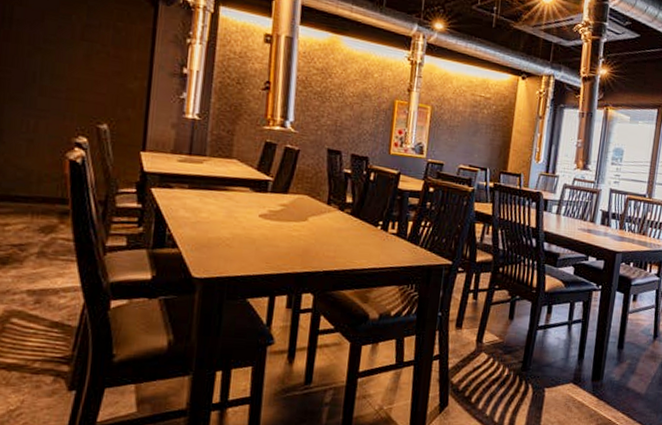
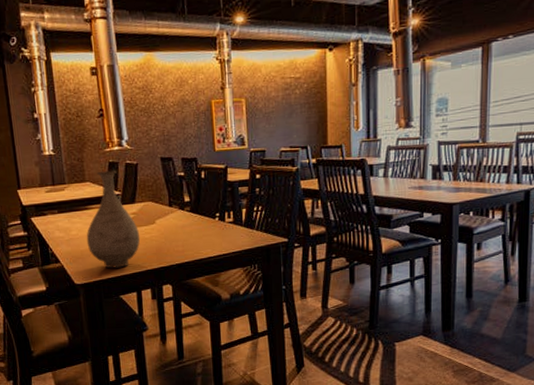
vase: none [218,150,287,266] -> present [86,170,141,269]

